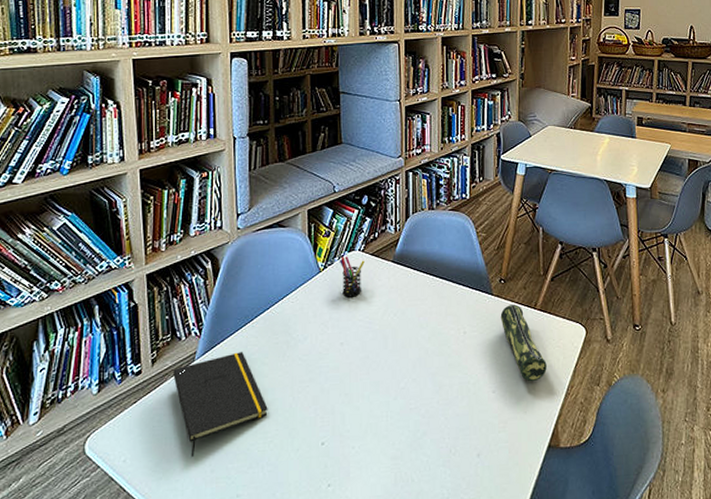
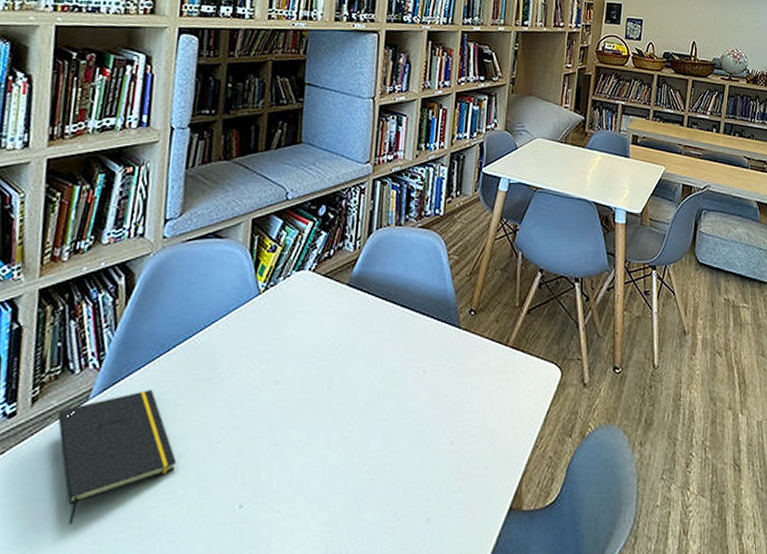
pen holder: present [340,256,365,297] -> none [284,276,315,326]
pencil case: present [500,304,547,381] -> none [466,340,515,431]

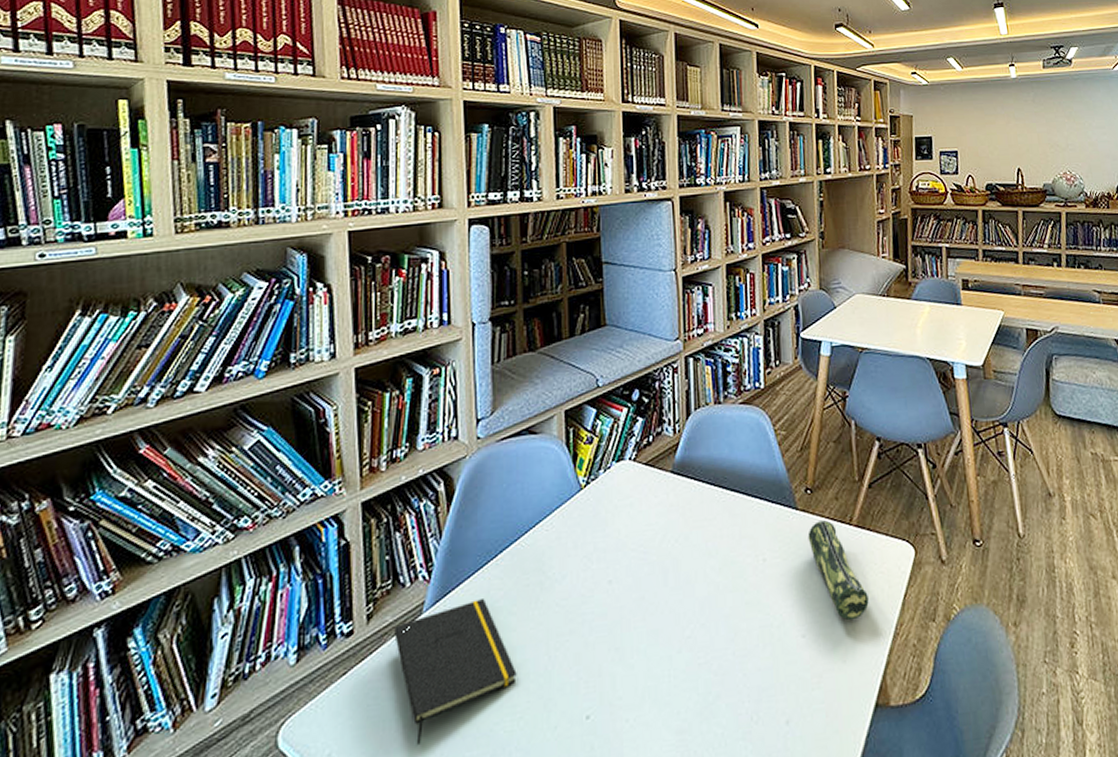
pencil case: none [466,340,515,431] -> present [807,520,869,620]

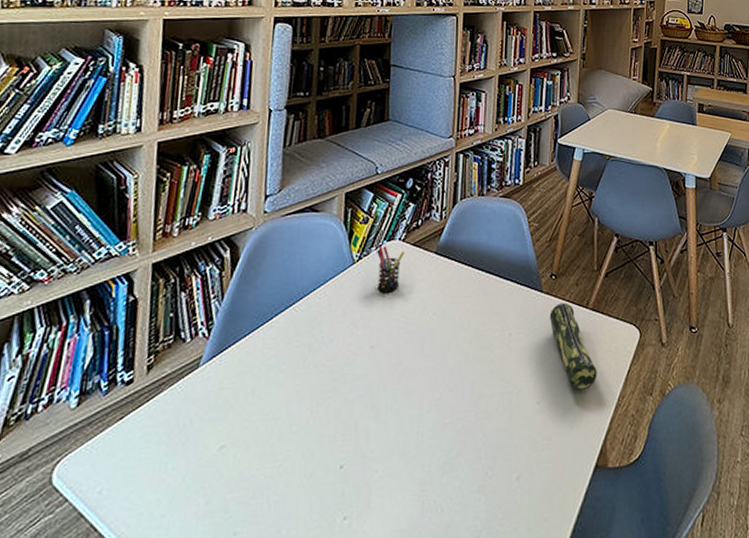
notepad: present [394,597,517,745] -> none [171,355,281,486]
pen holder: none [606,467,637,521] -> present [377,246,405,293]

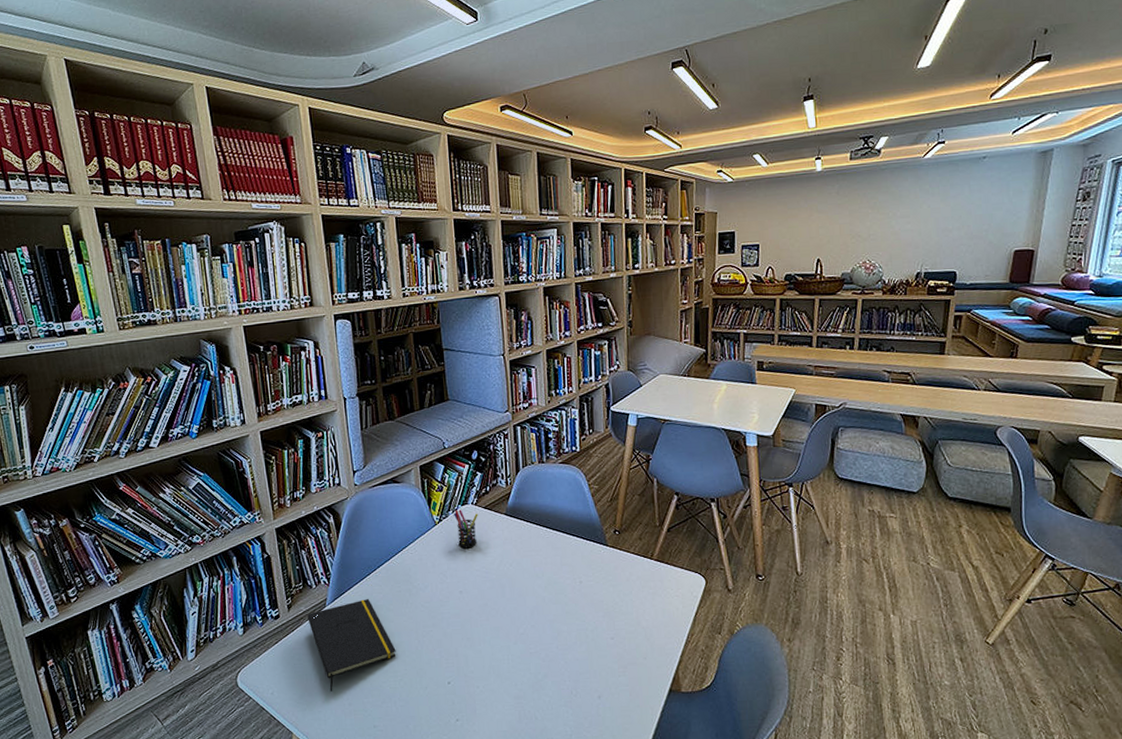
notepad: none [171,355,281,486] -> present [307,598,396,692]
pencil case: present [549,303,597,390] -> none [616,555,666,629]

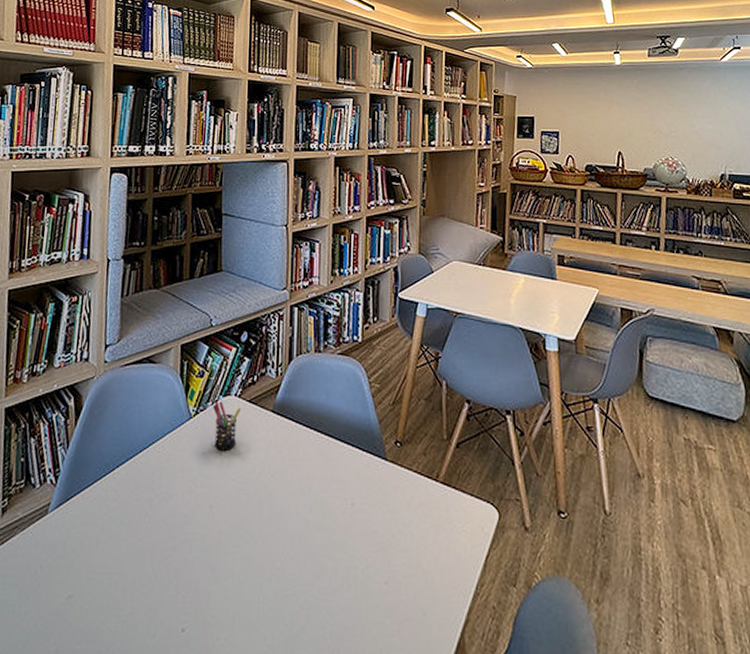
notepad: present [307,598,396,692] -> none [23,506,124,632]

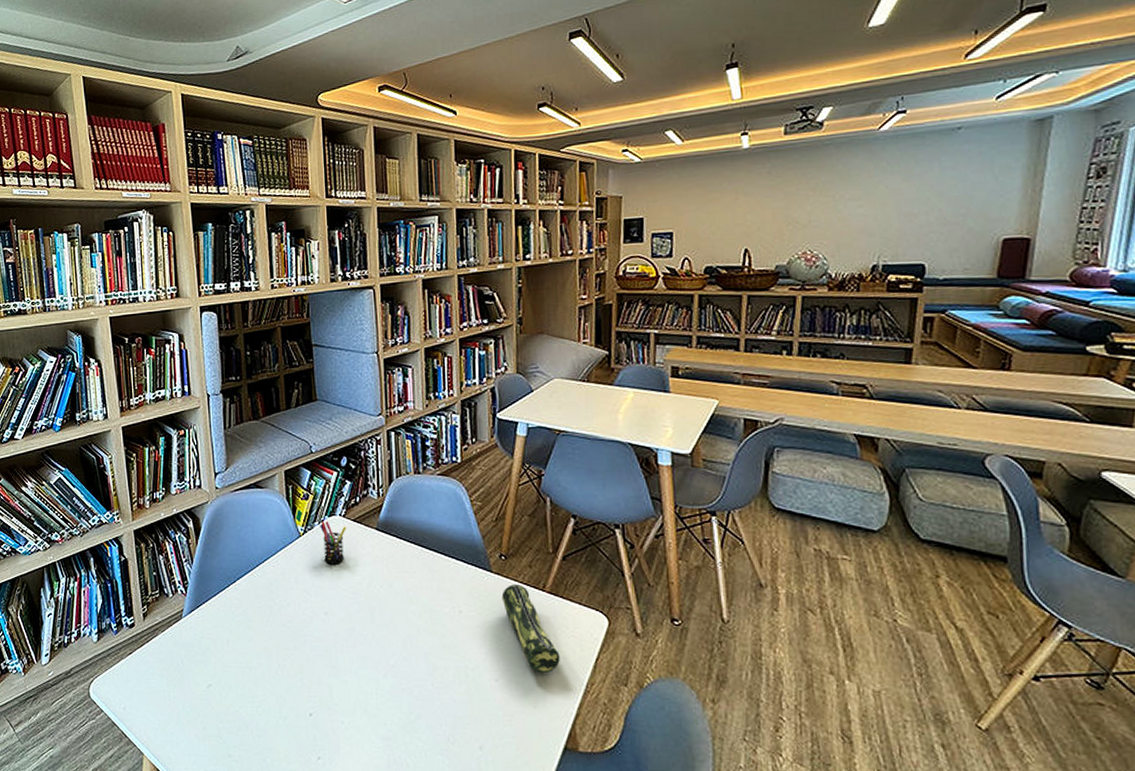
pencil case: none [395,474,451,573] -> present [501,584,560,673]

